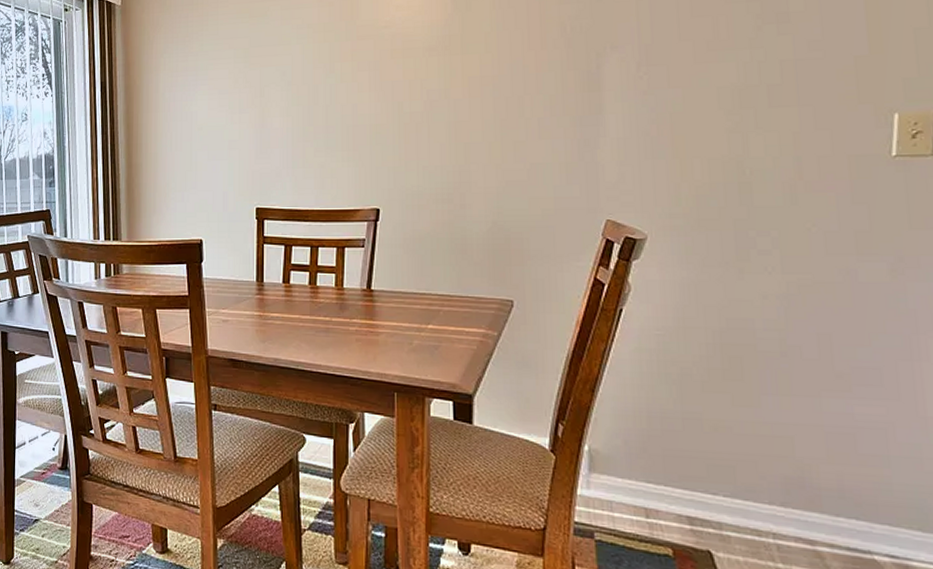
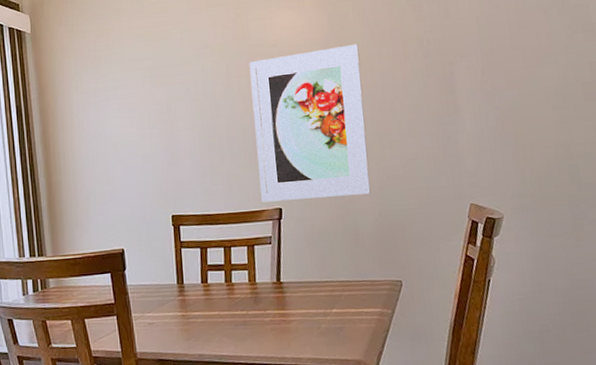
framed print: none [355,28,487,201] -> present [249,44,371,202]

